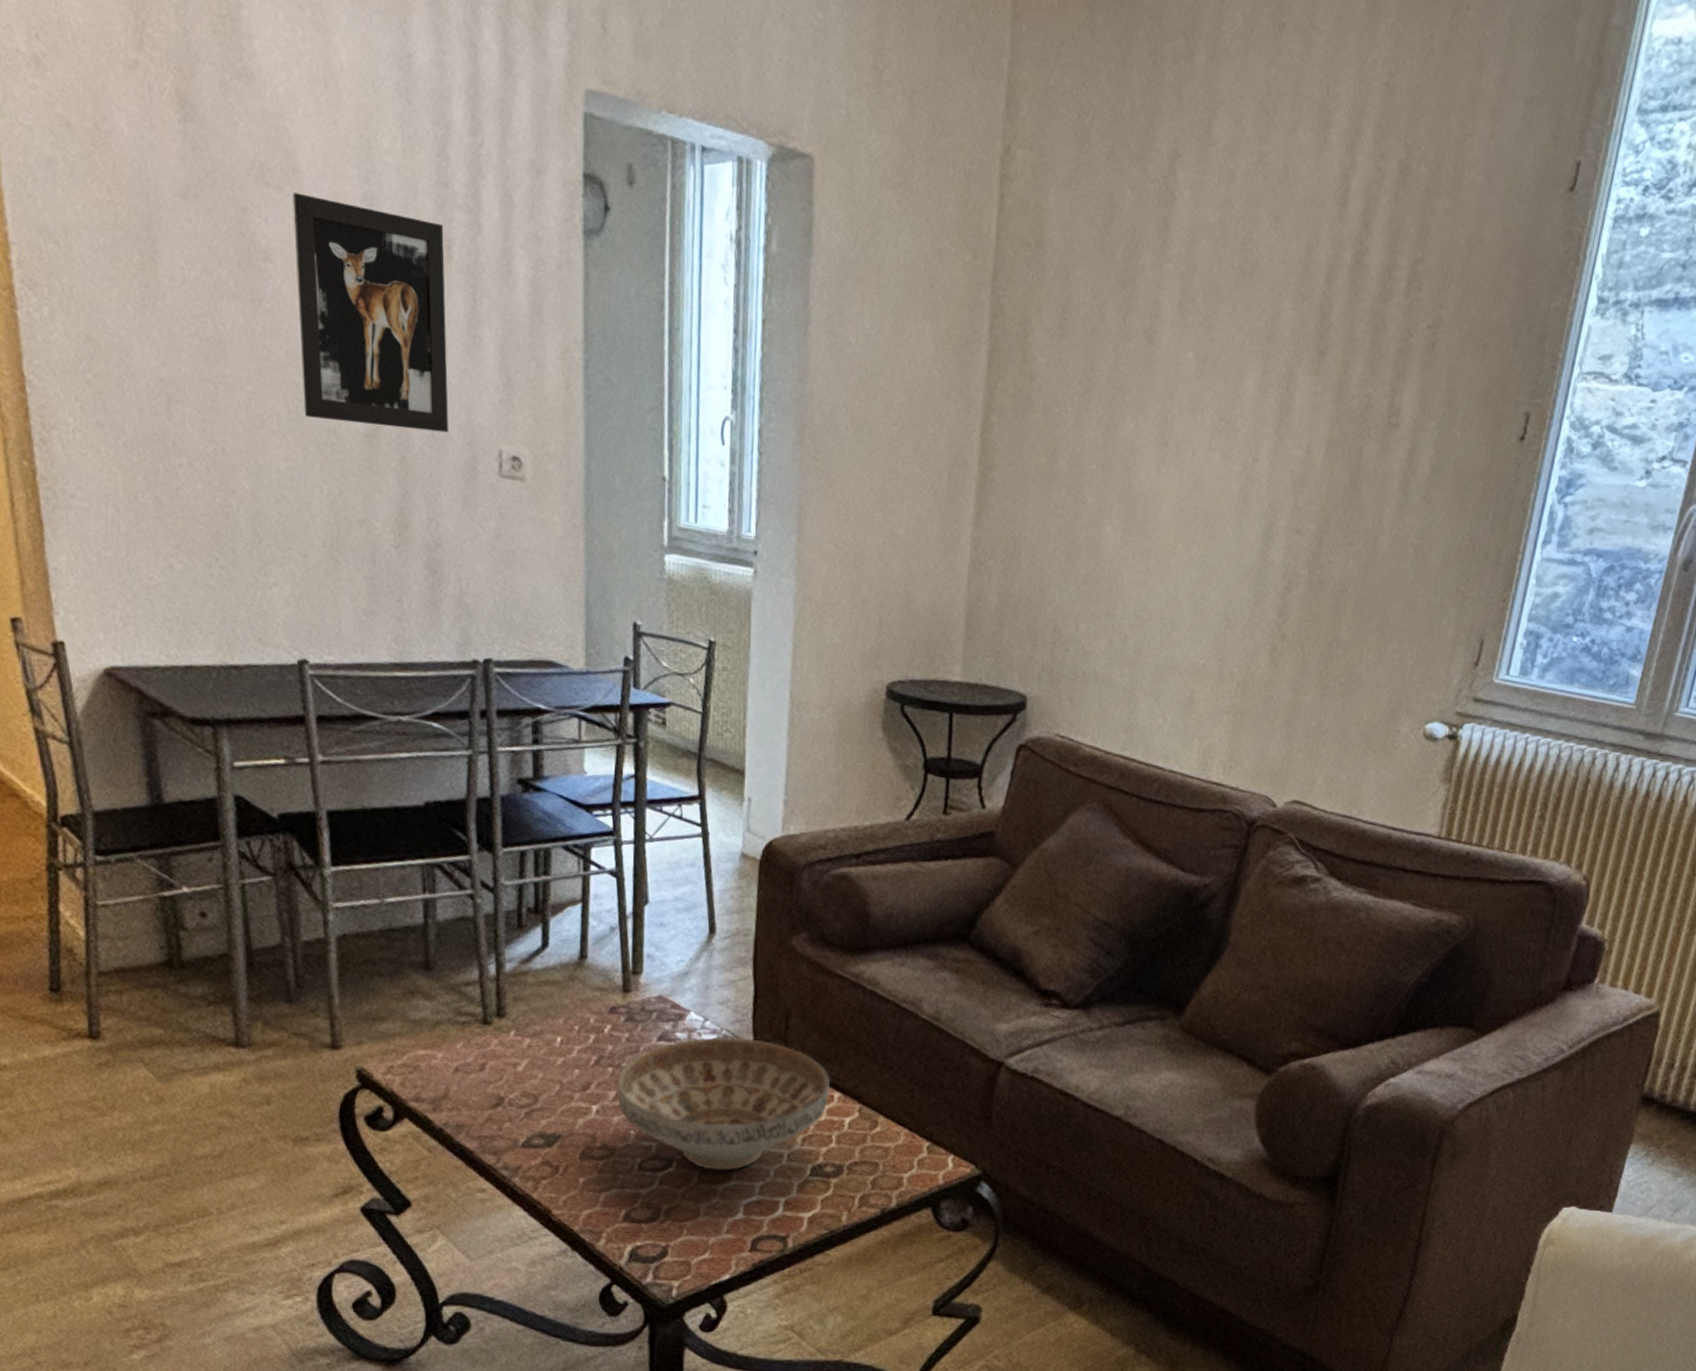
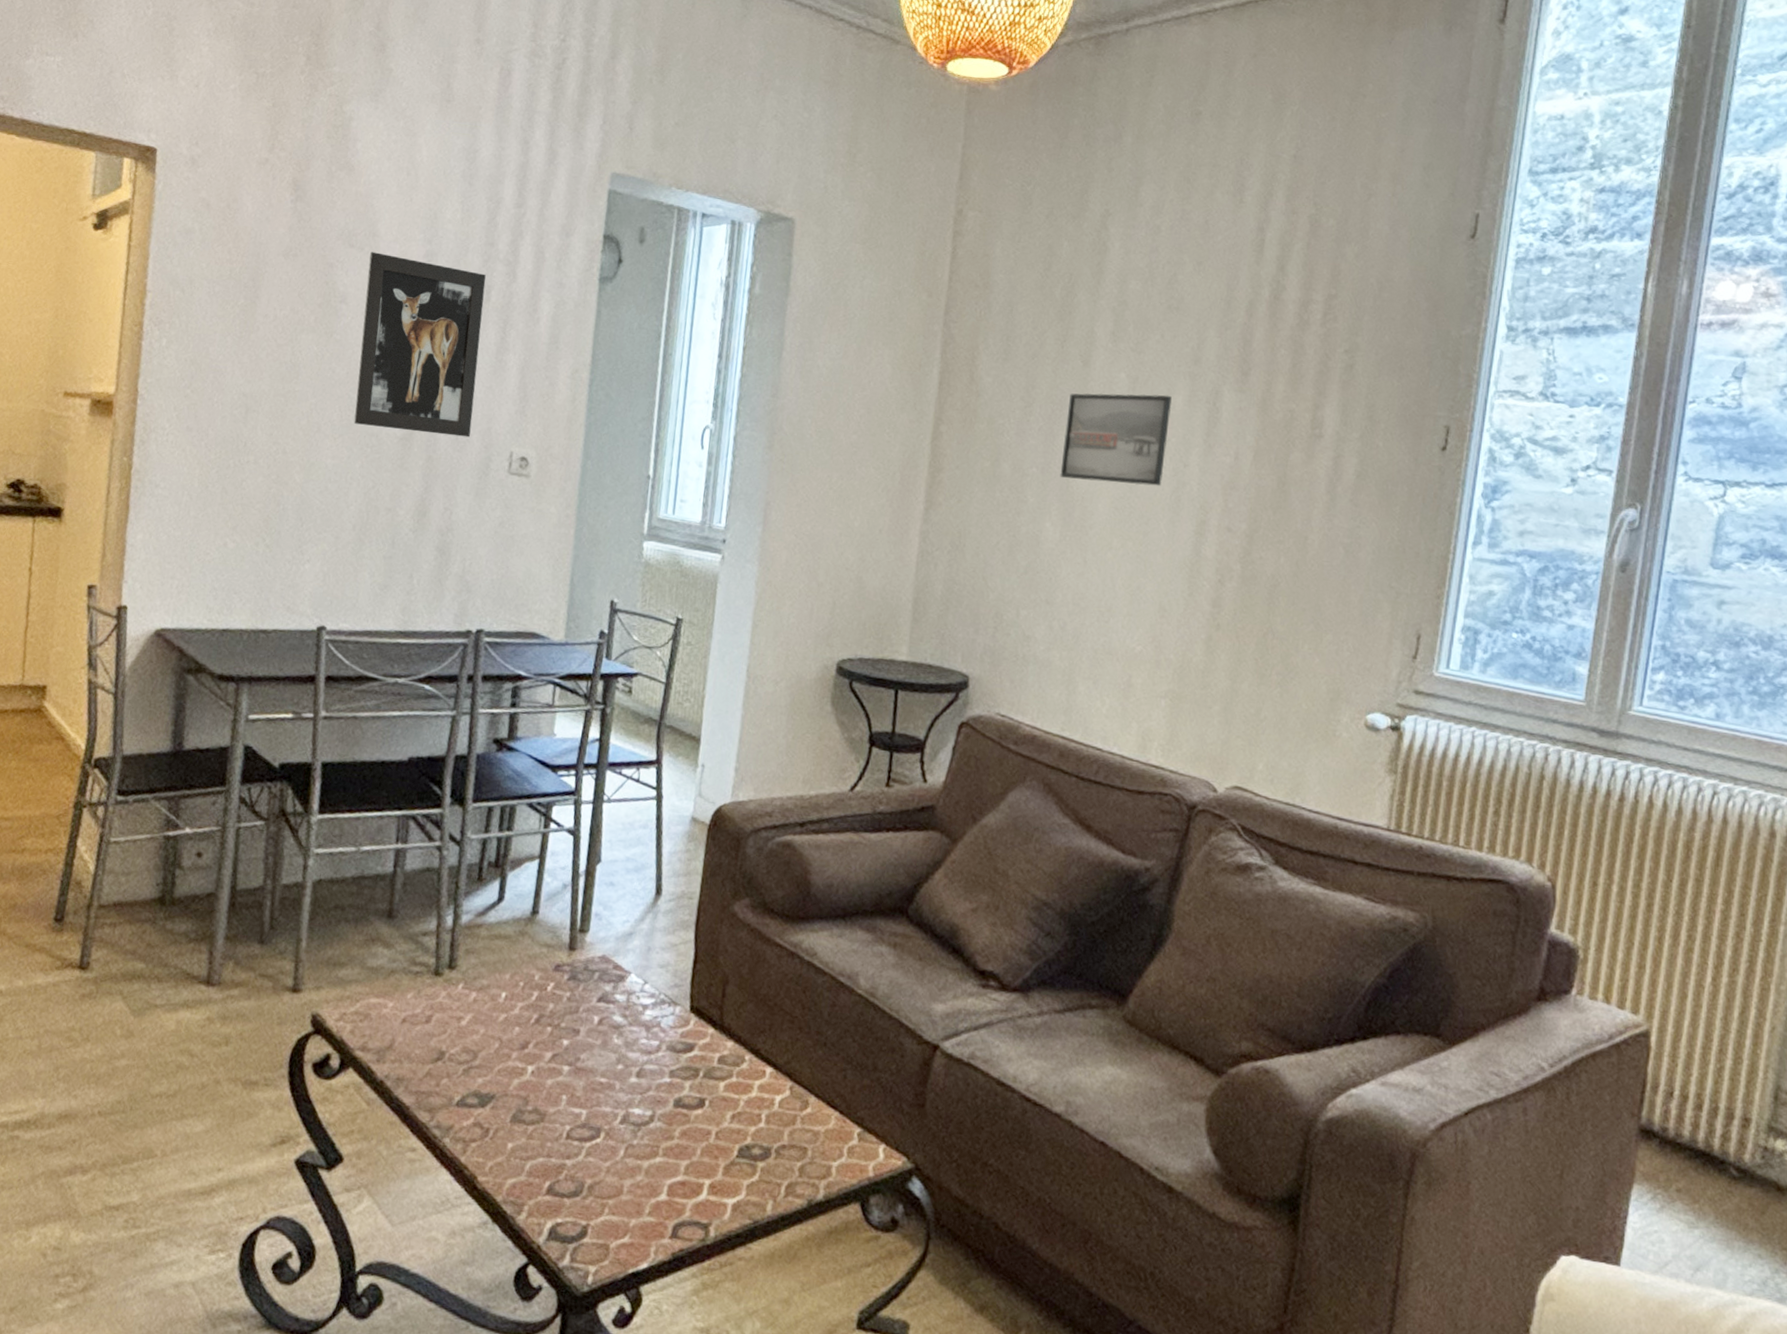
decorative bowl: present [616,1037,831,1171] -> none [553,1001,764,1146]
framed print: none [1121,376,1242,484] -> present [1060,393,1172,487]

